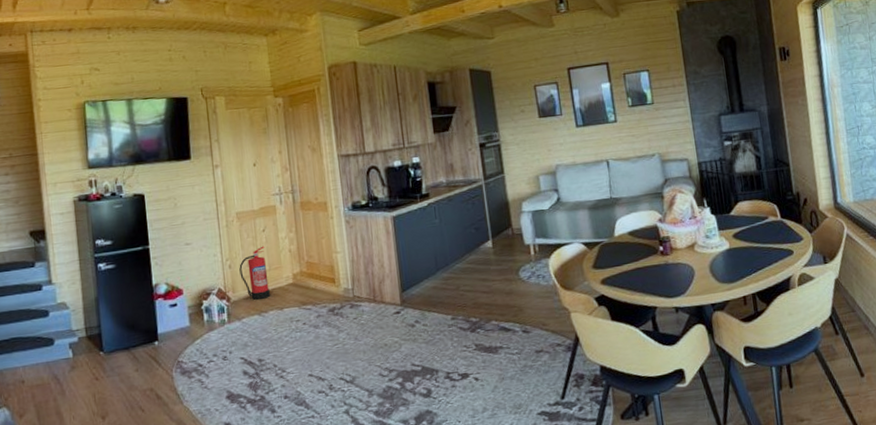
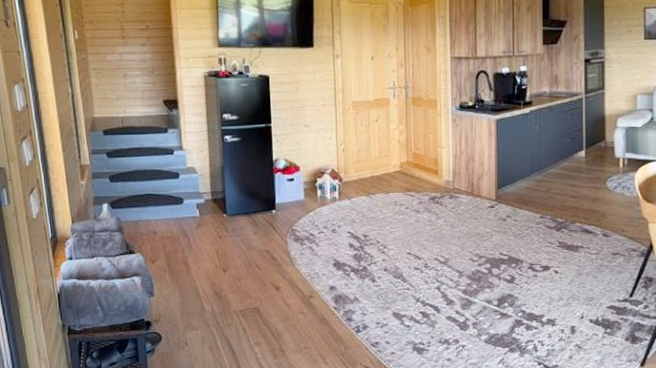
fire extinguisher: present [239,246,271,300] -> none [352,134,379,182]

